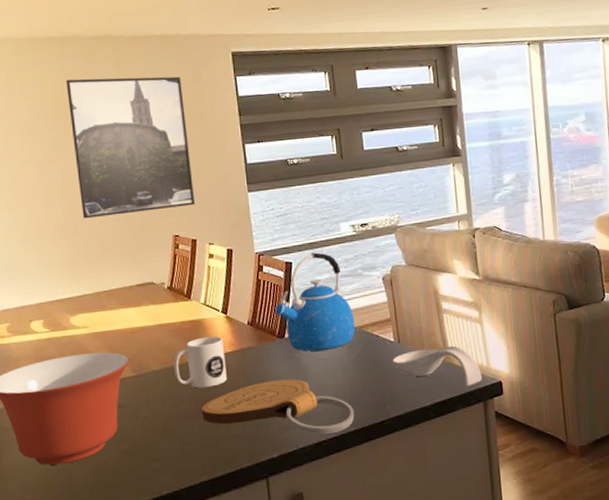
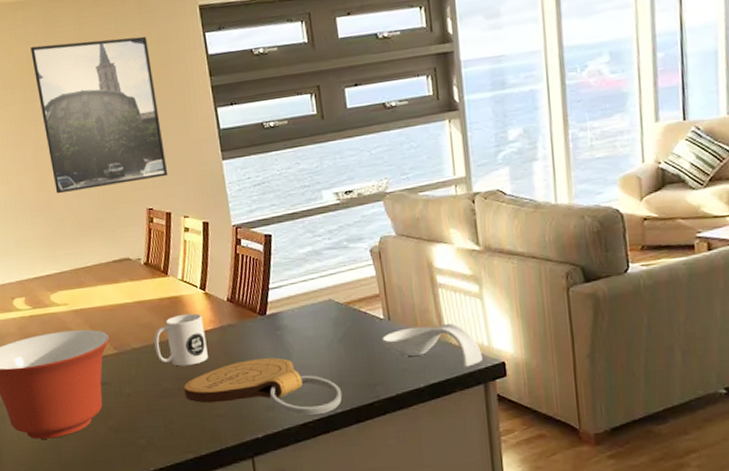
kettle: present [275,252,356,352] -> none [255,223,341,329]

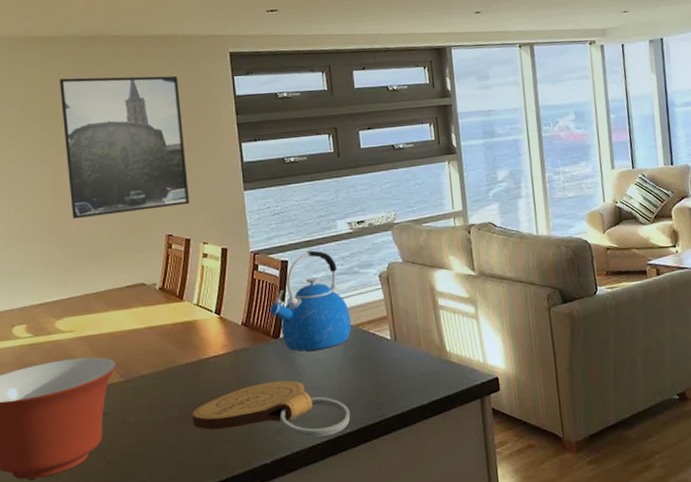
mug: present [154,313,208,367] -> none [164,337,219,393]
kettle: none [255,223,341,329] -> present [270,250,352,352]
spoon rest: present [382,323,482,368] -> none [389,342,479,384]

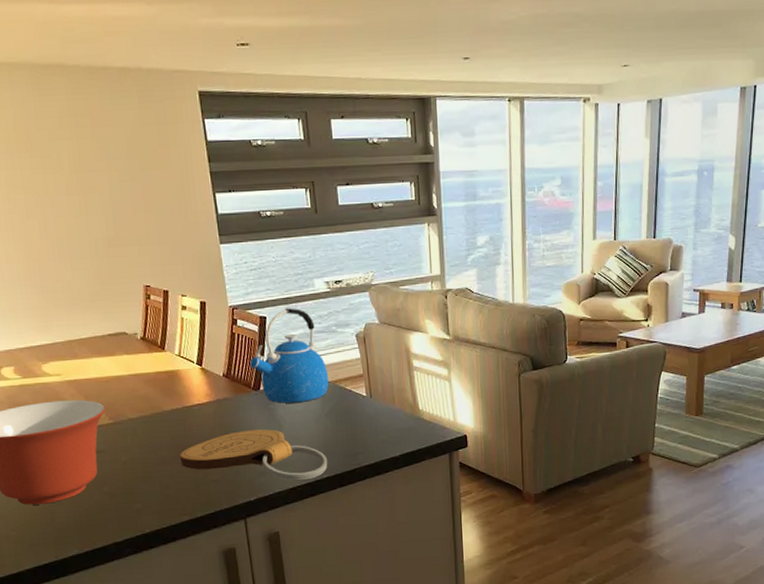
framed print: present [60,75,190,220] -> none [18,112,166,265]

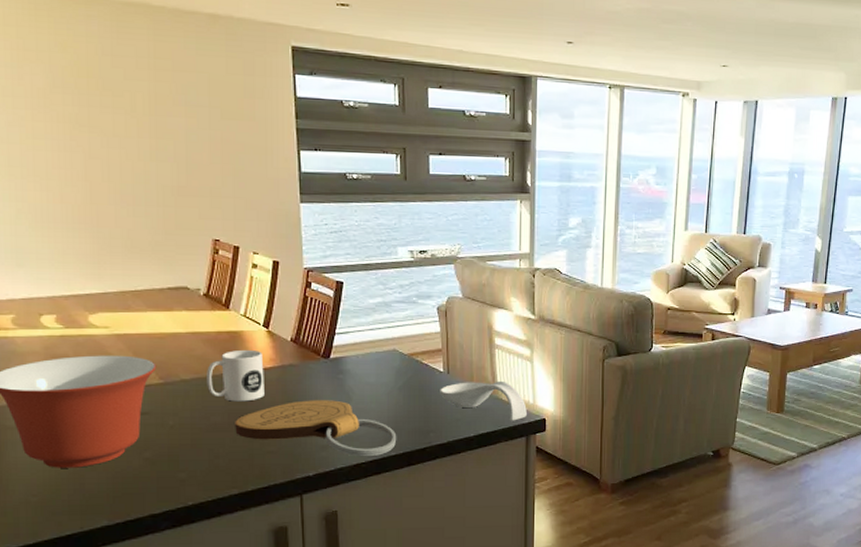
mug: none [150,387,204,436] -> present [207,349,264,402]
kettle: present [250,308,329,404] -> none [321,274,405,374]
spoon rest: none [364,401,448,439] -> present [440,381,527,421]

